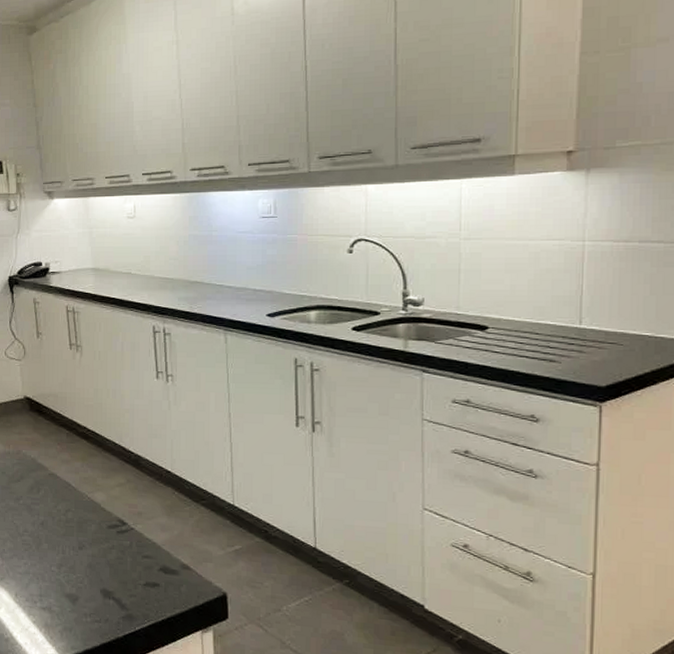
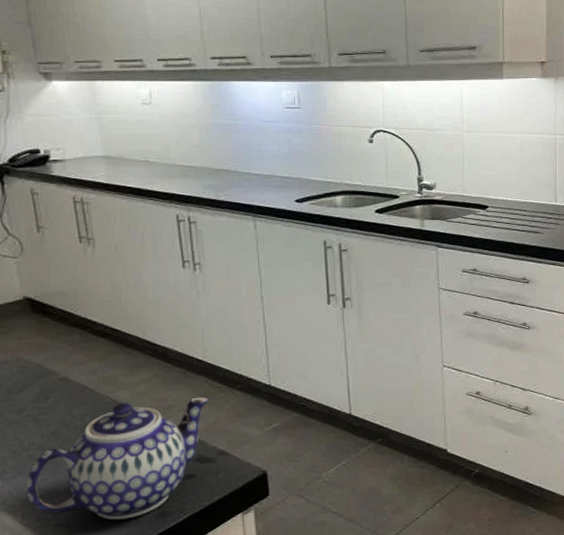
teapot: none [19,504,176,615] -> present [26,397,210,520]

